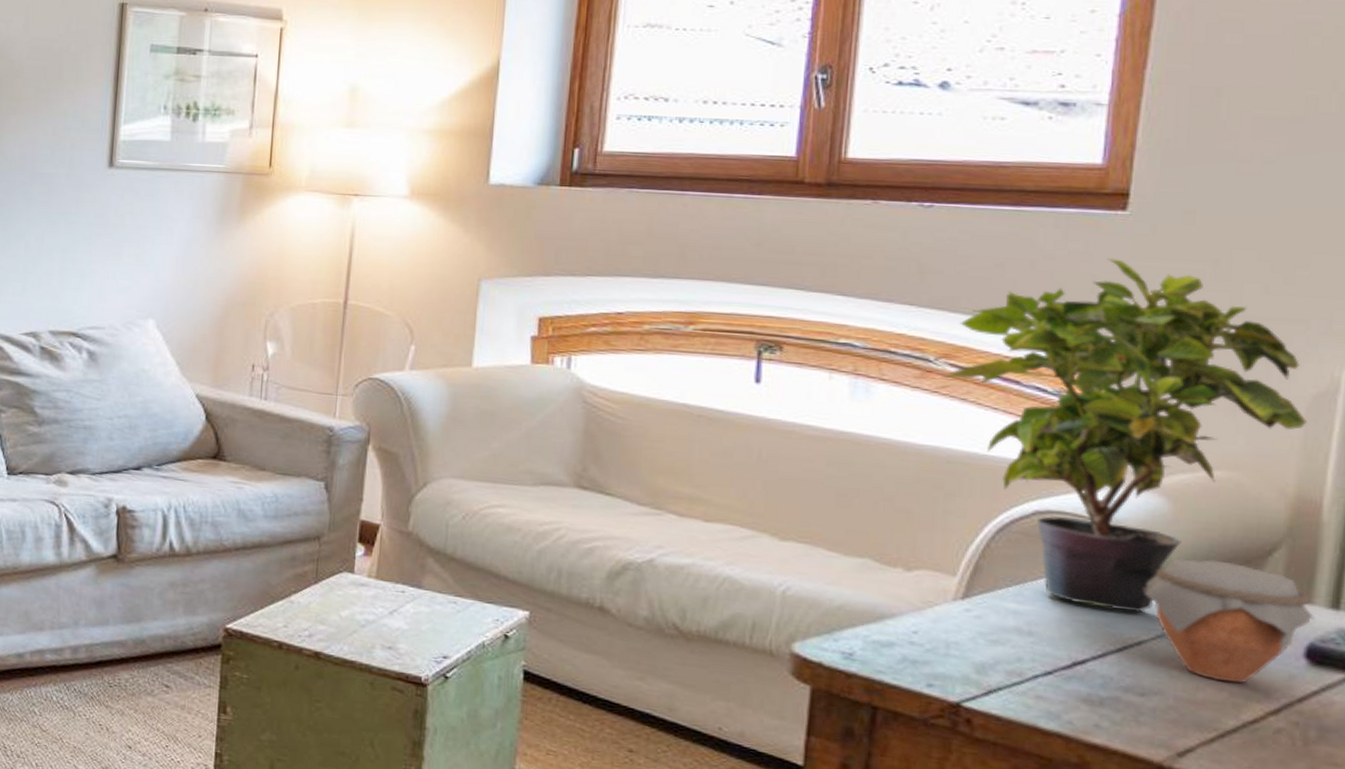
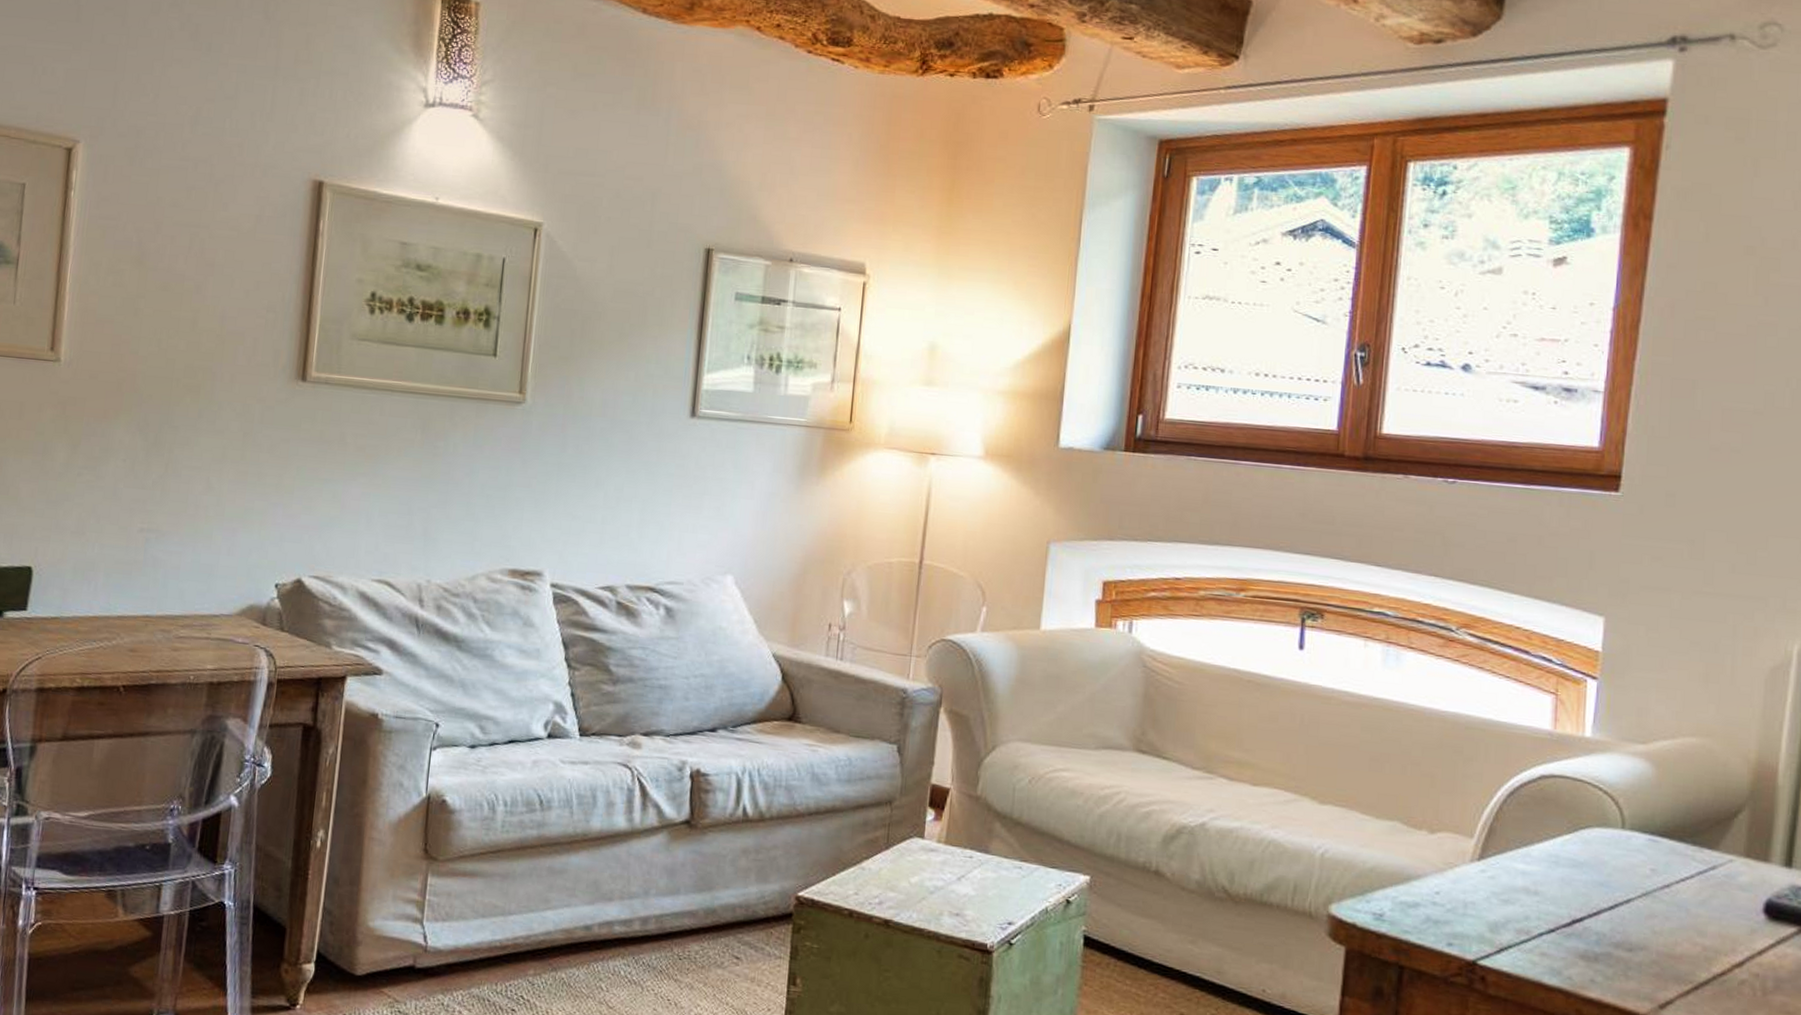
potted plant: present [941,258,1307,613] -> none [1462,536,1765,872]
jar: present [1142,558,1315,684] -> none [1630,820,1772,938]

